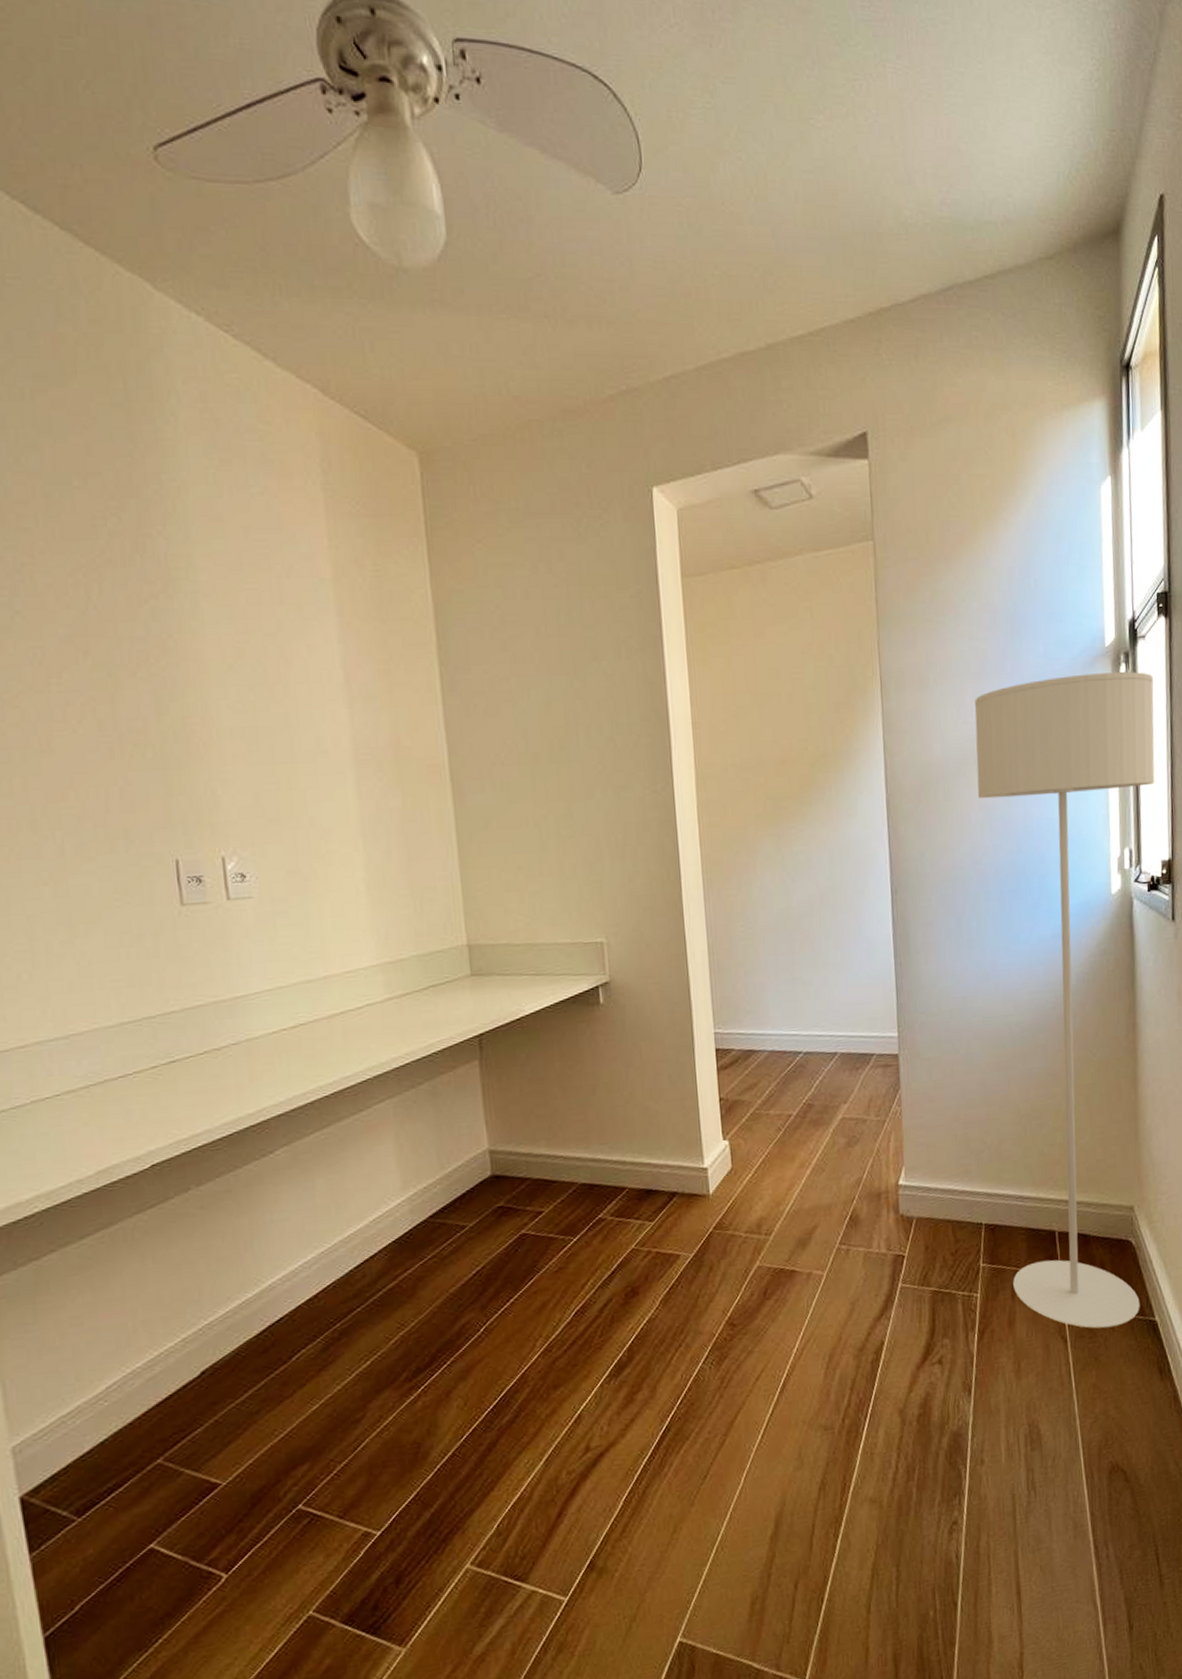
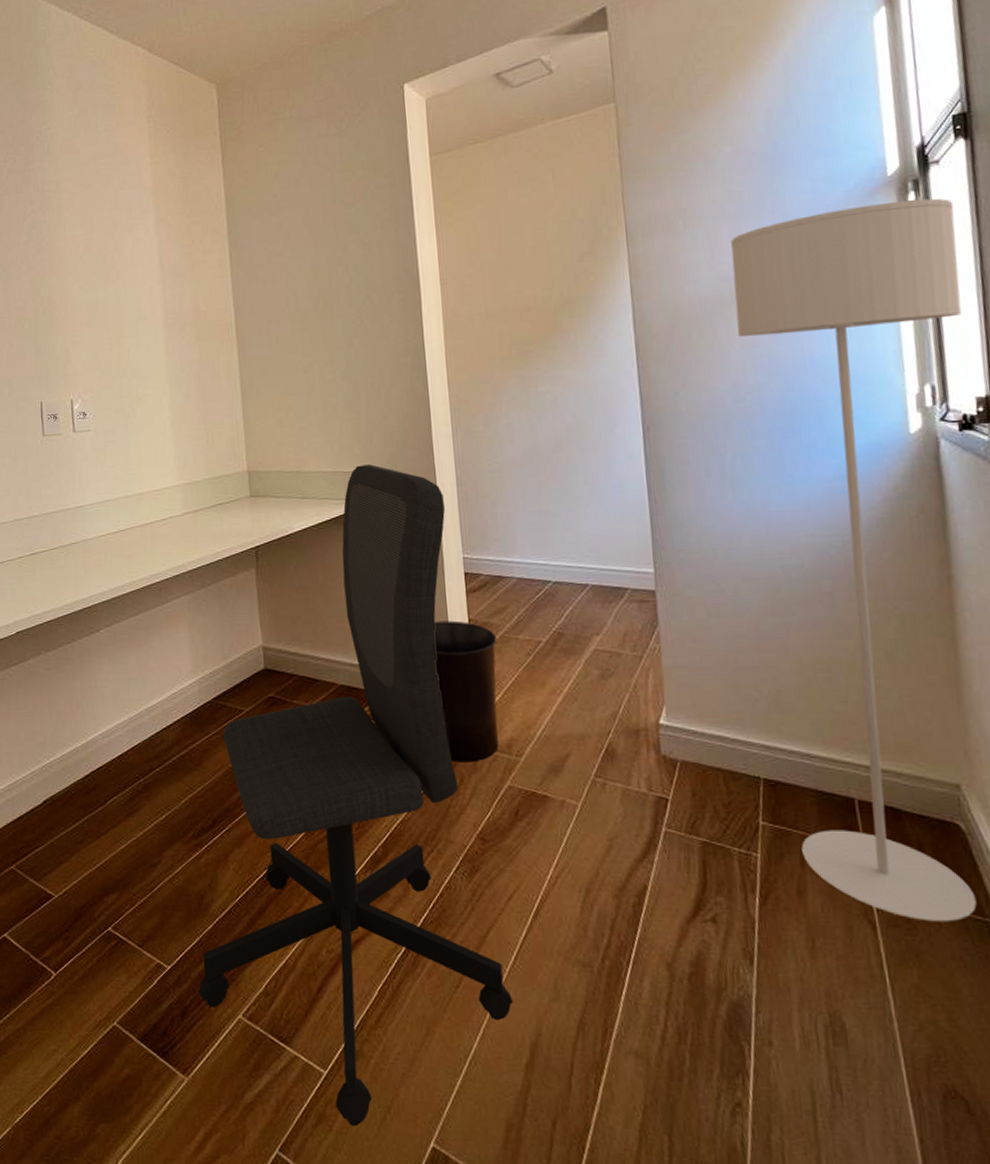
office chair: none [416,934,760,1646] -> present [198,464,514,1127]
waste bin: none [682,1101,749,1250] -> present [433,620,499,763]

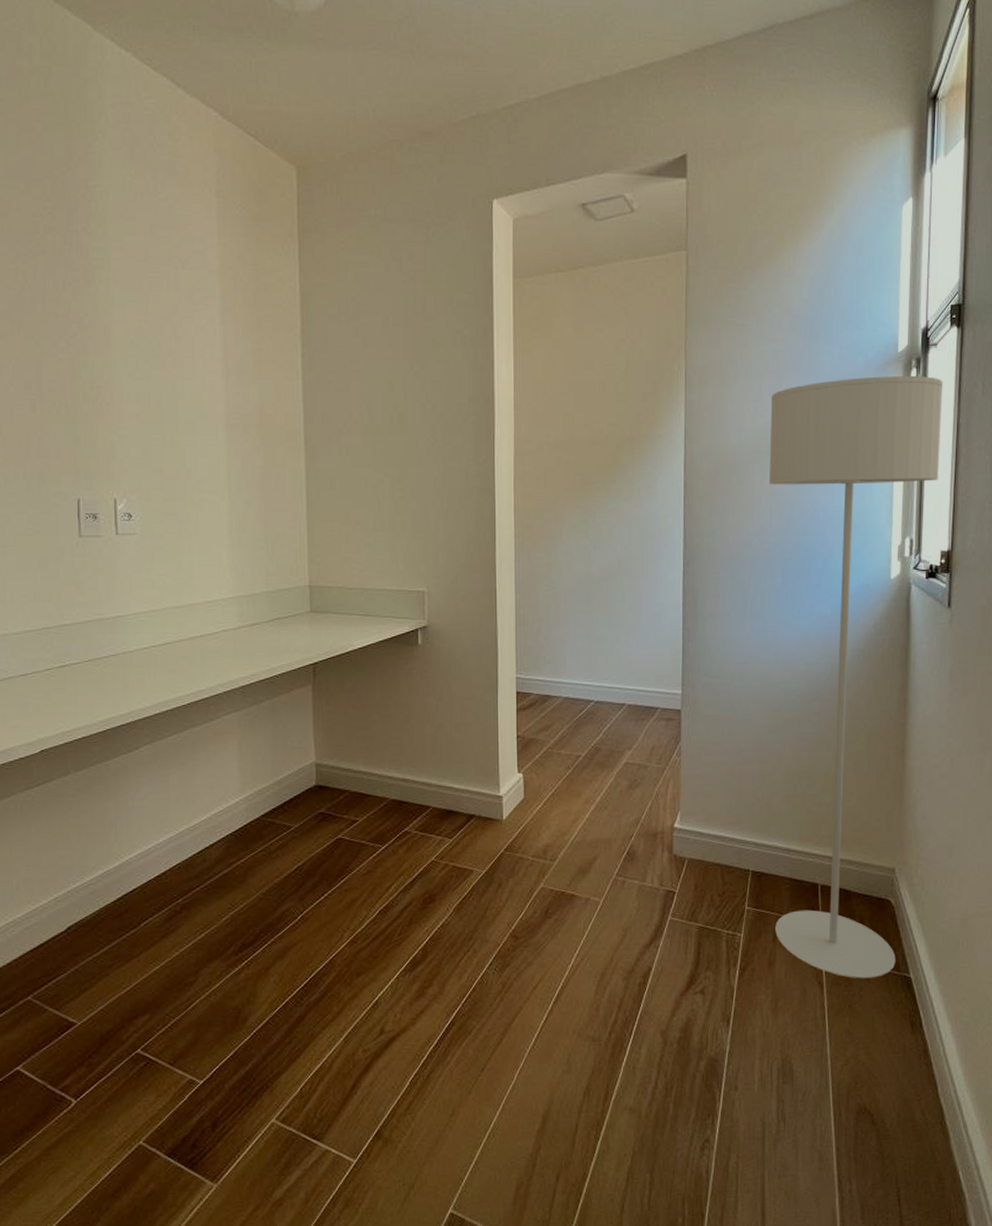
office chair: present [198,464,514,1127] -> none [231,585,532,1206]
waste bin: present [433,620,499,763] -> none [483,737,542,869]

